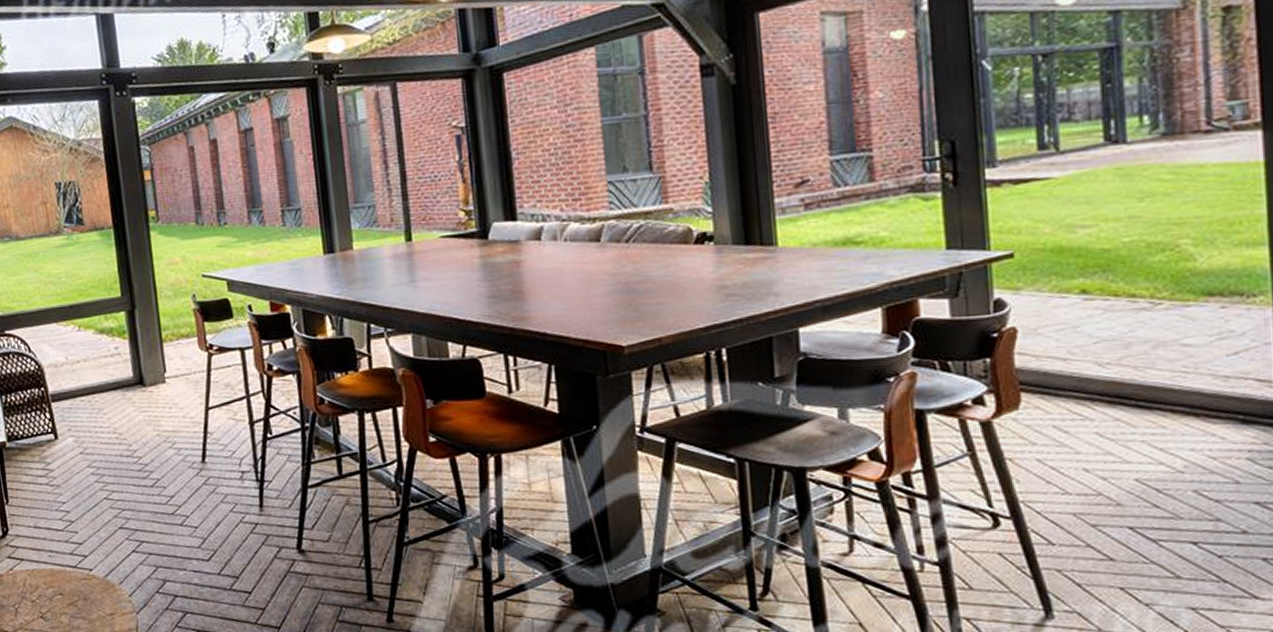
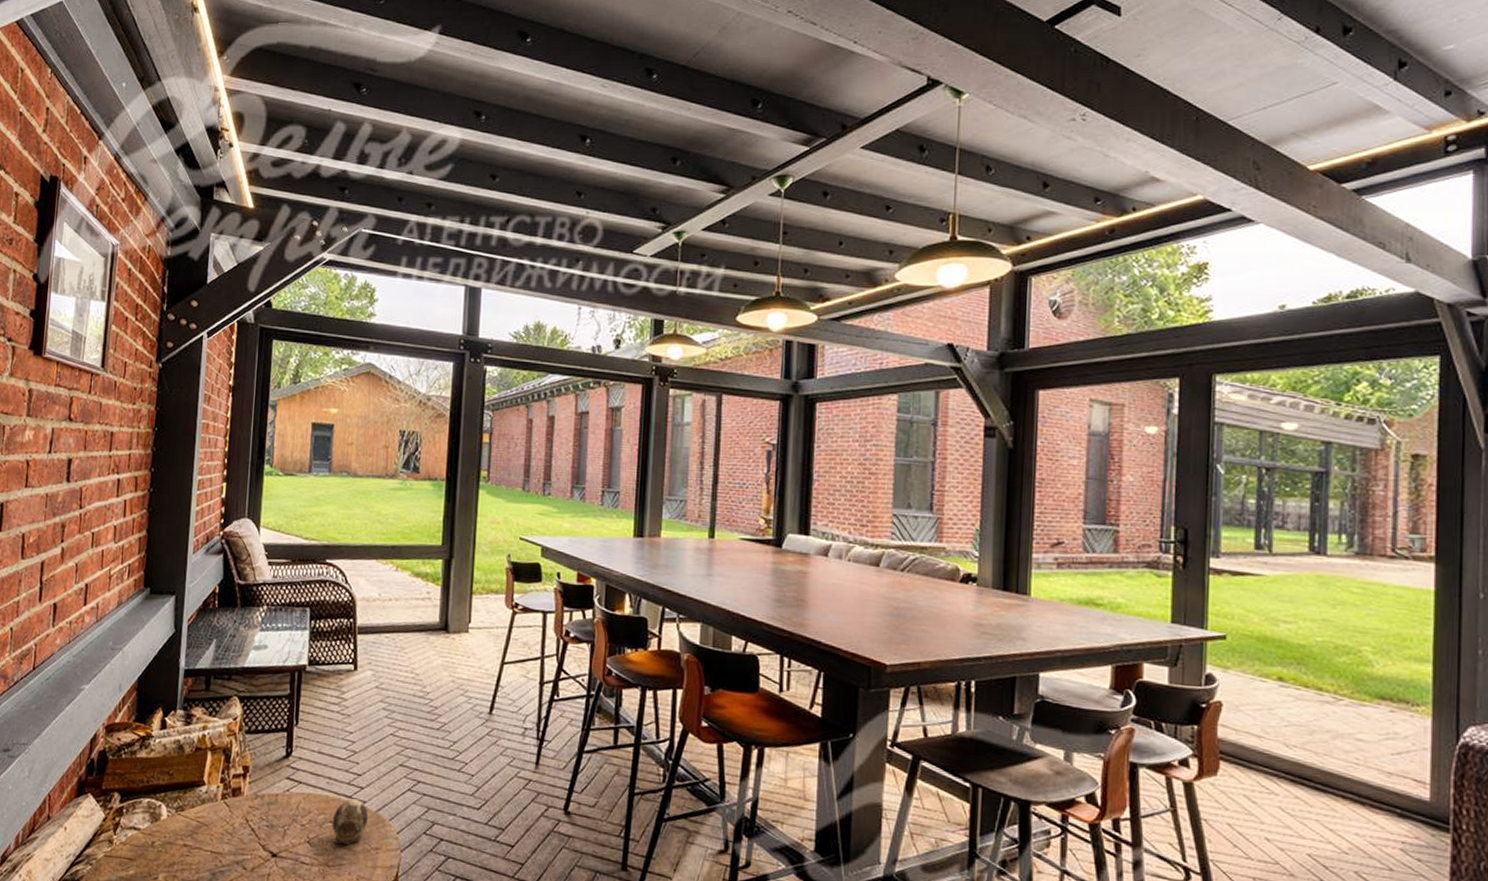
decorative egg: none [61,568,98,615] -> present [332,798,369,845]

